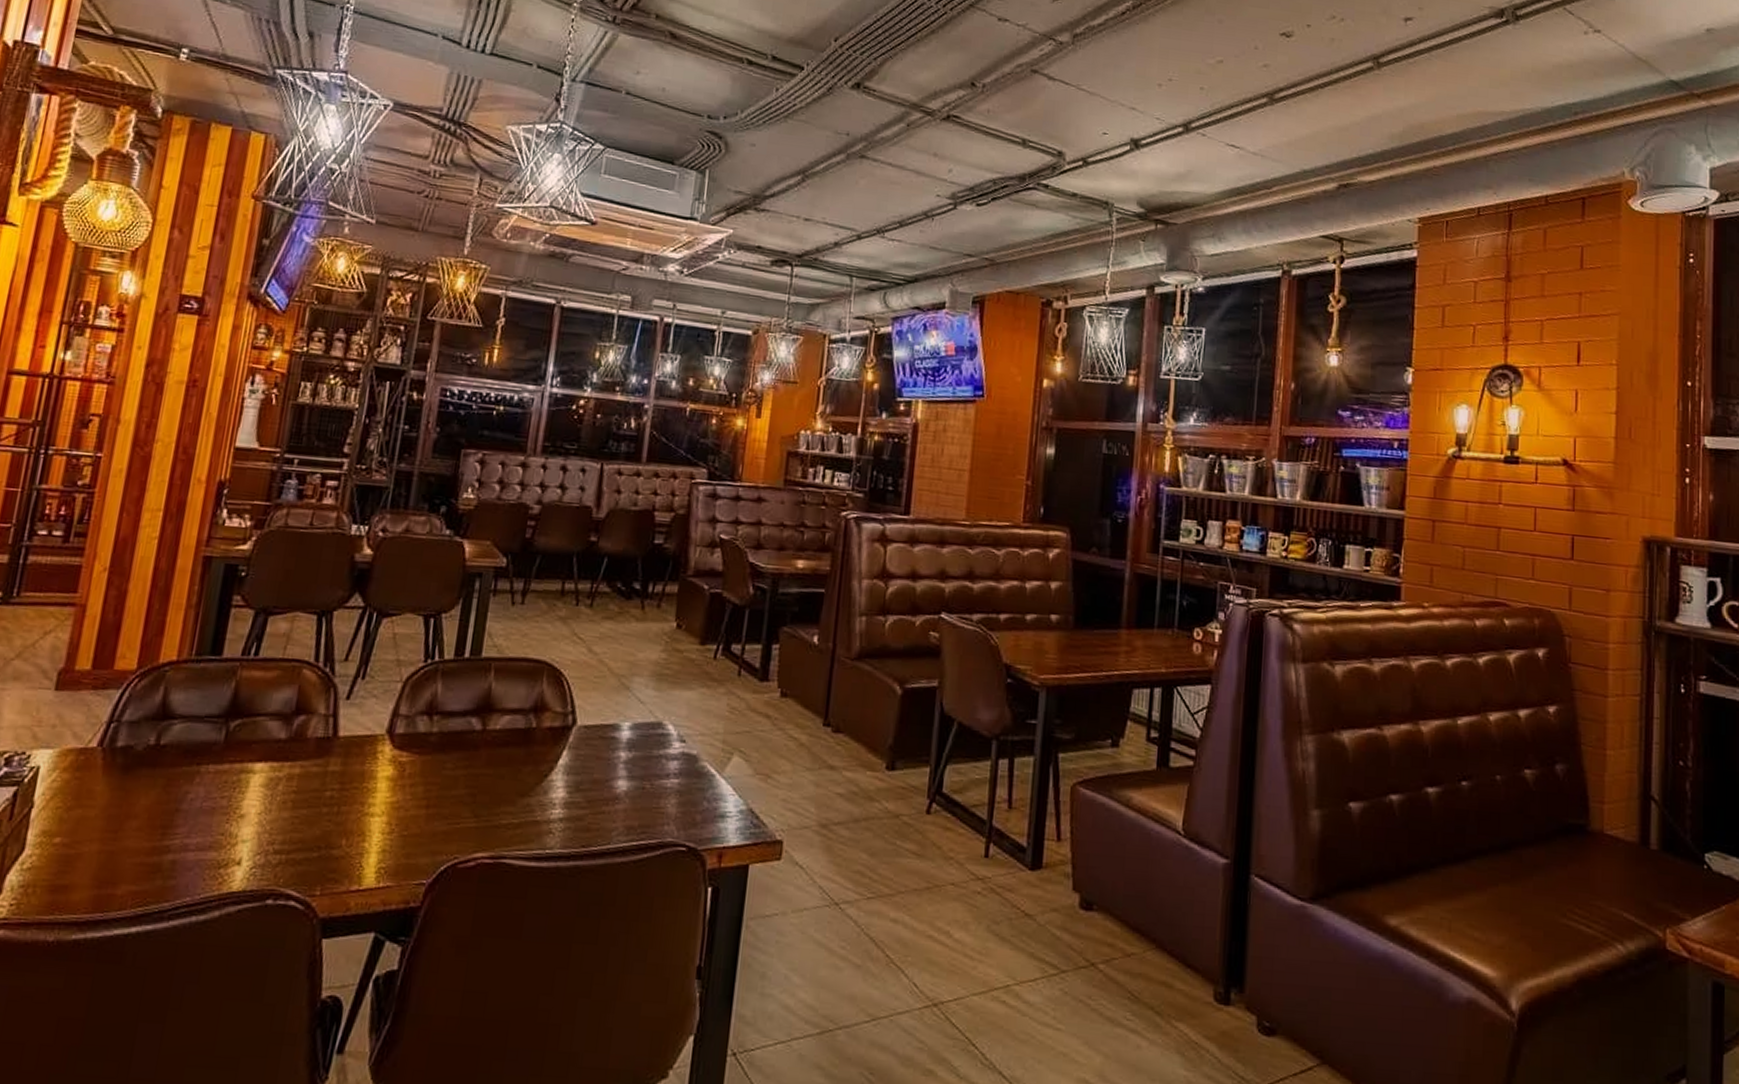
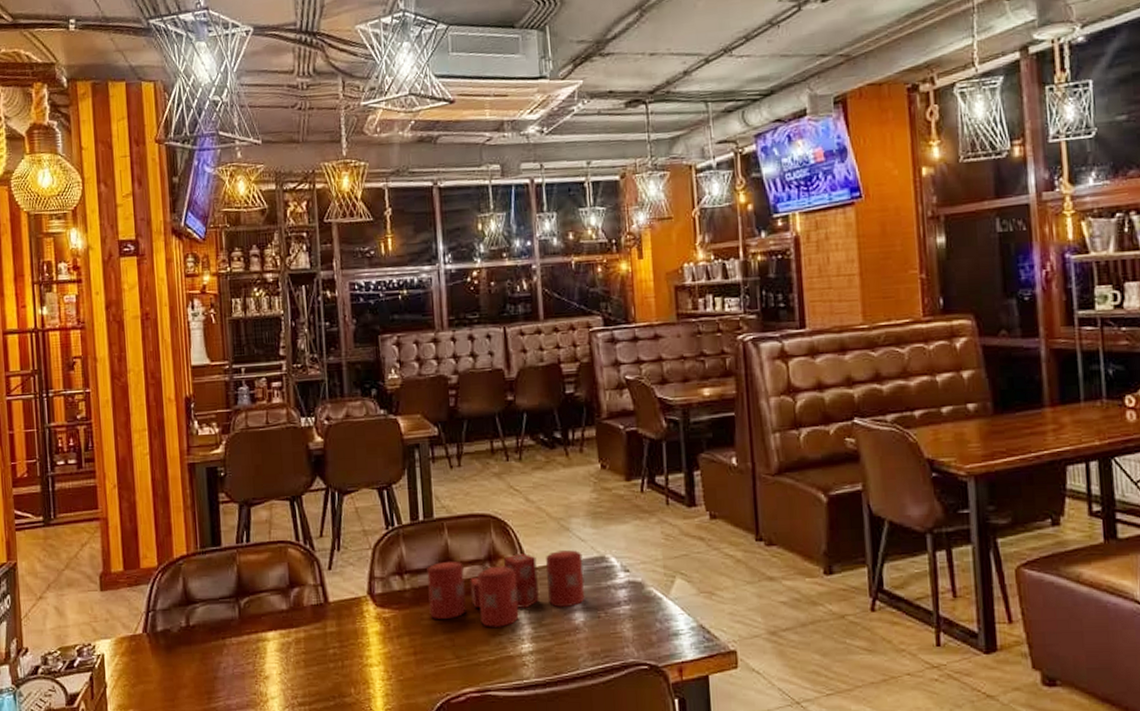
candle: none [454,706,639,787] -> present [427,550,586,627]

